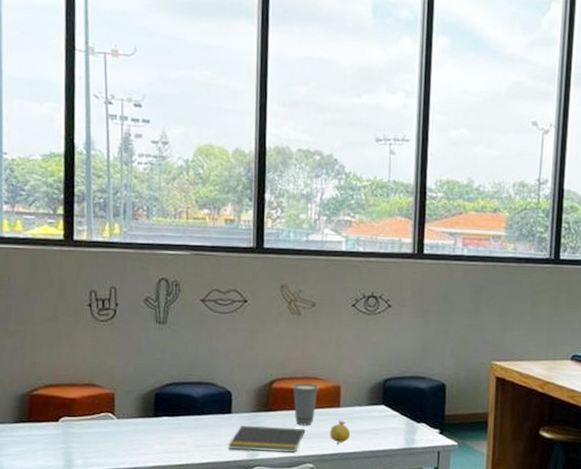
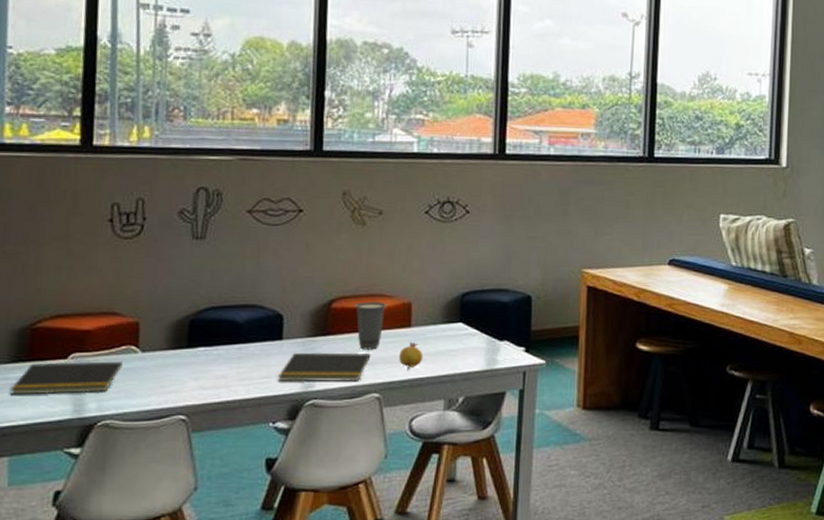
notepad: none [14,424,102,451] -> present [9,361,122,395]

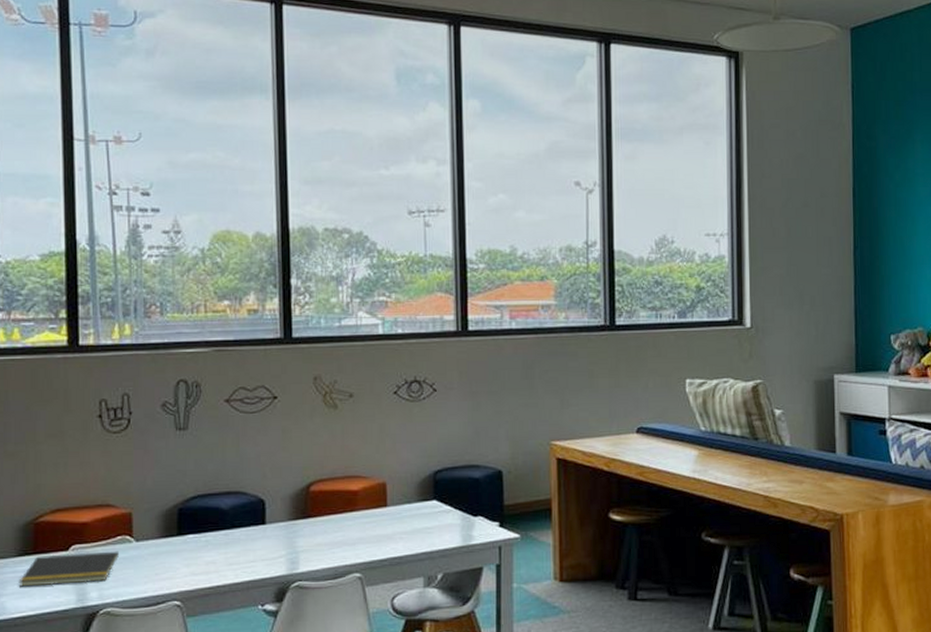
notepad: present [278,353,371,382] -> none [264,535,350,566]
cup: present [354,301,387,350] -> none [332,483,363,531]
fruit: present [399,341,424,370] -> none [378,521,401,549]

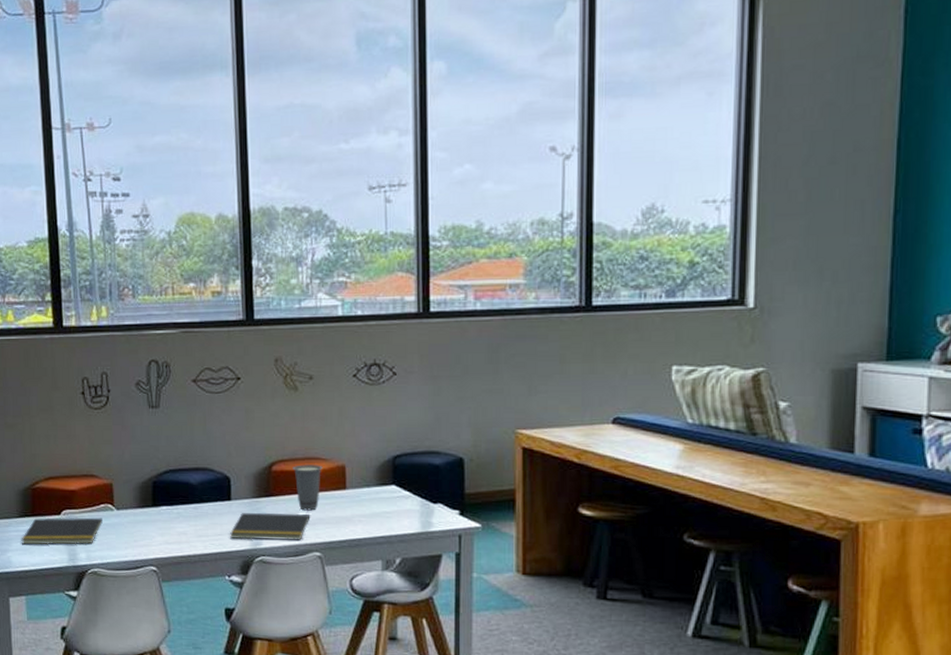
notepad: none [264,535,350,566] -> present [230,513,311,540]
cup: none [332,483,363,531] -> present [293,464,323,511]

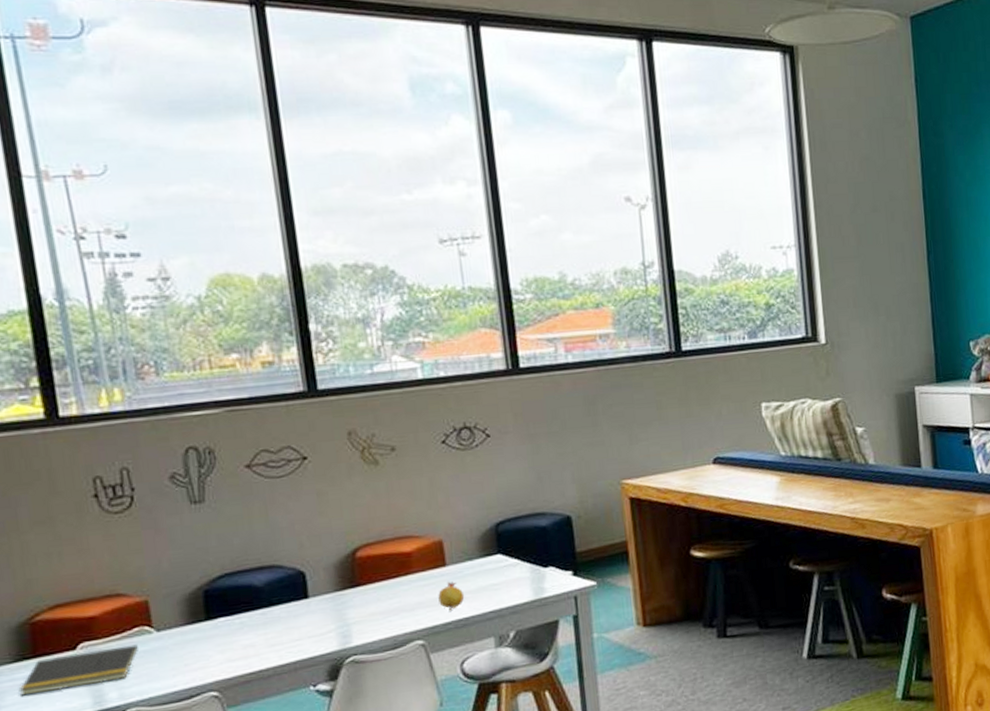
notepad: present [230,513,311,540] -> none [311,600,408,643]
cup: present [293,464,323,511] -> none [381,543,417,597]
fruit: none [337,503,360,531] -> present [438,581,465,611]

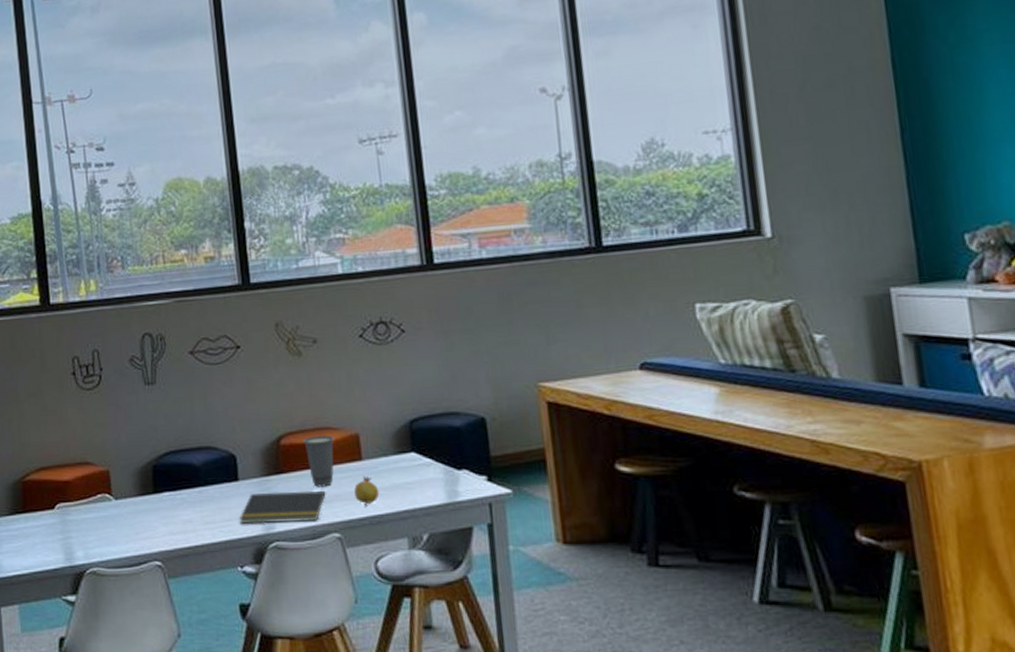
notepad: present [18,644,138,696] -> none [12,509,100,546]
notepad: none [311,600,408,643] -> present [239,491,326,525]
cup: none [381,543,417,597] -> present [302,435,335,487]

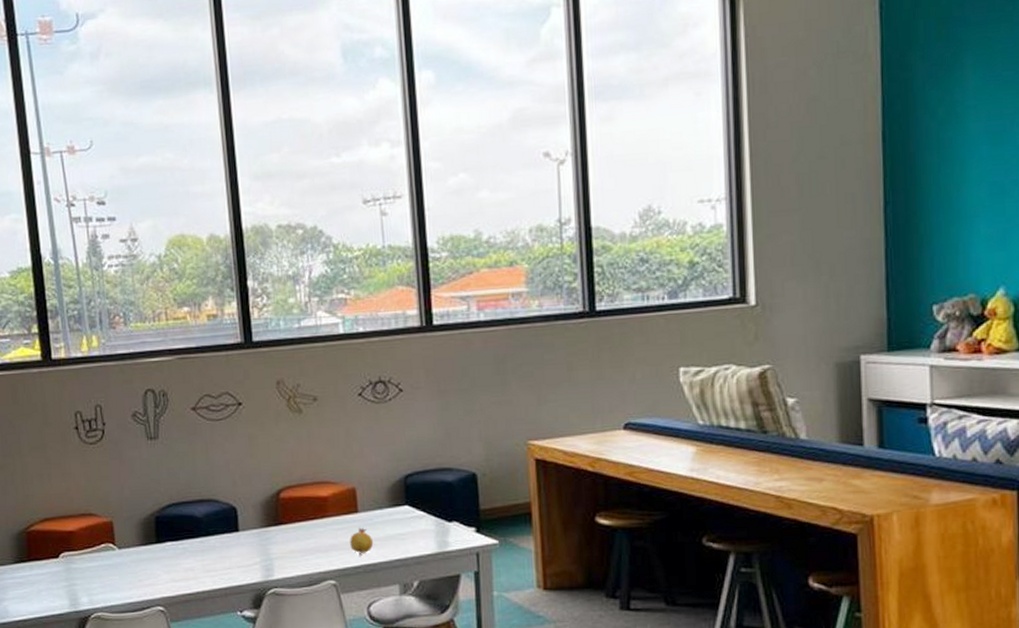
notepad: present [239,491,326,525] -> none [239,541,323,573]
cup: present [302,435,335,487] -> none [301,489,332,538]

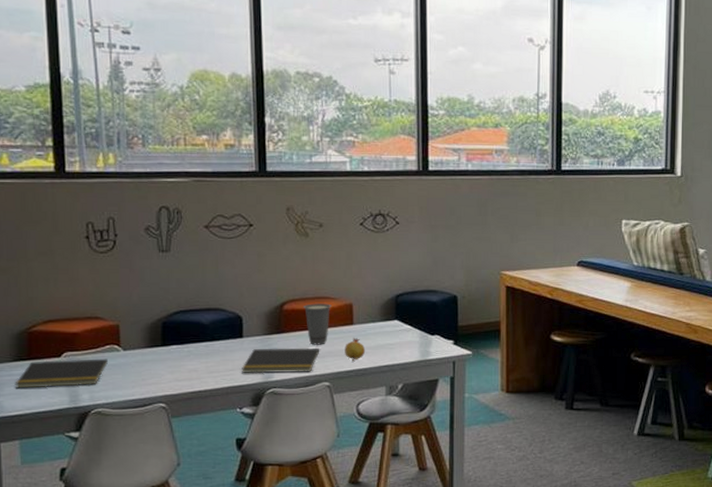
notepad: none [17,558,104,592] -> present [14,358,108,389]
notepad: none [239,541,323,573] -> present [242,348,320,374]
cup: none [301,489,332,538] -> present [303,303,332,345]

